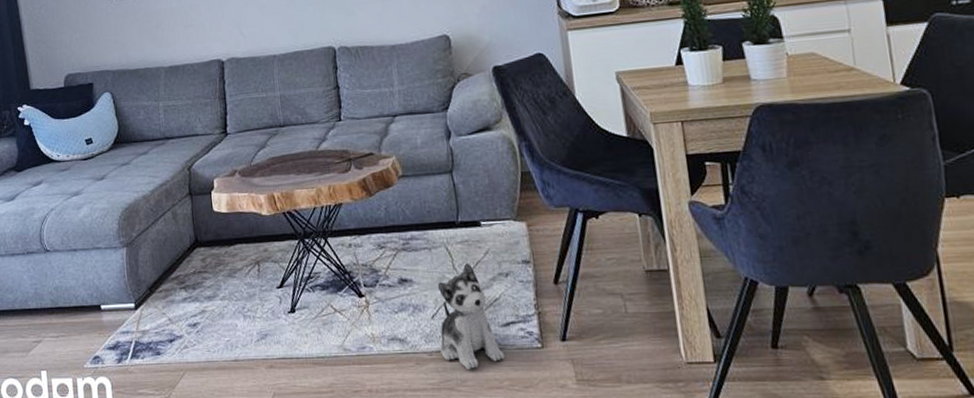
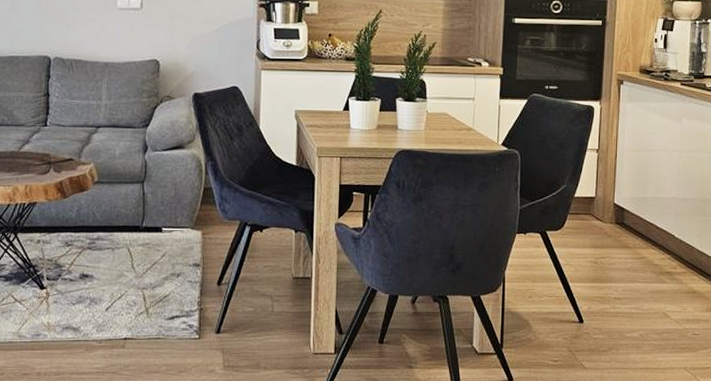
plush toy: present [437,263,504,370] -> none [110,263,165,357]

